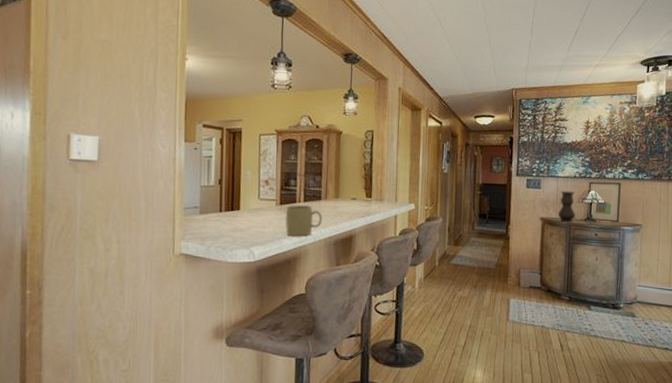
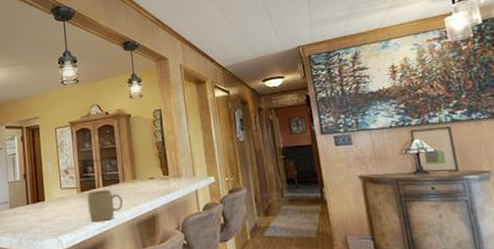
vase: present [558,190,575,222] -> none [376,143,402,178]

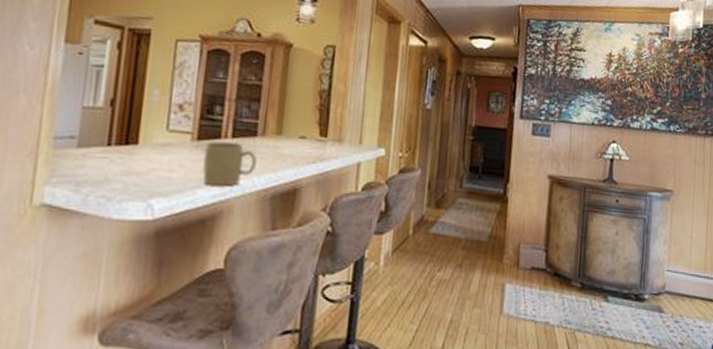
picture frame: present [409,127,459,173] -> none [606,131,650,186]

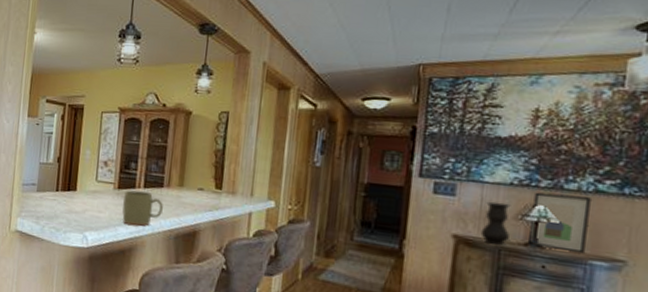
vase: none [570,141,593,183] -> present [480,201,511,245]
picture frame: none [606,131,650,186] -> present [528,192,593,254]

